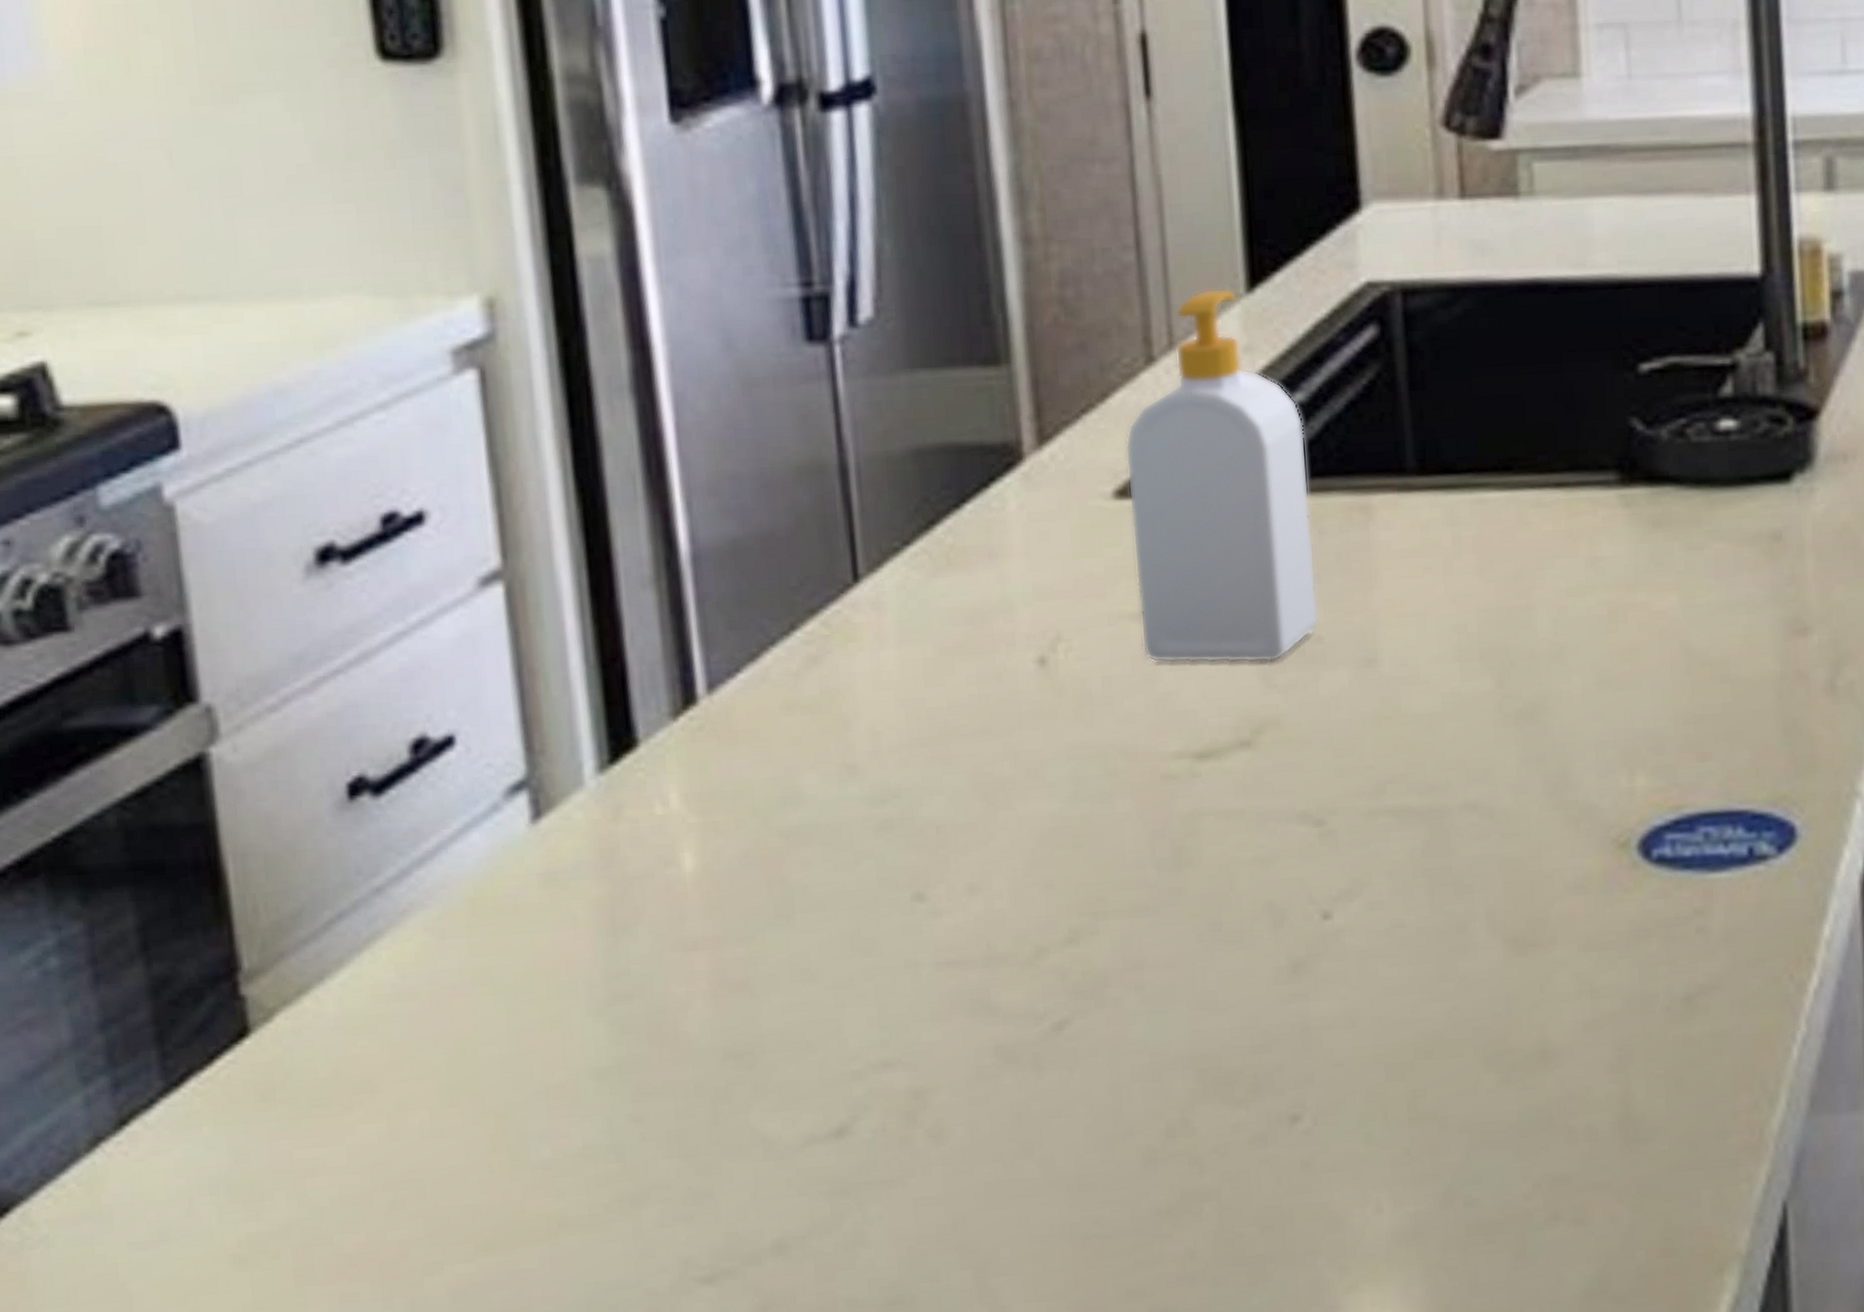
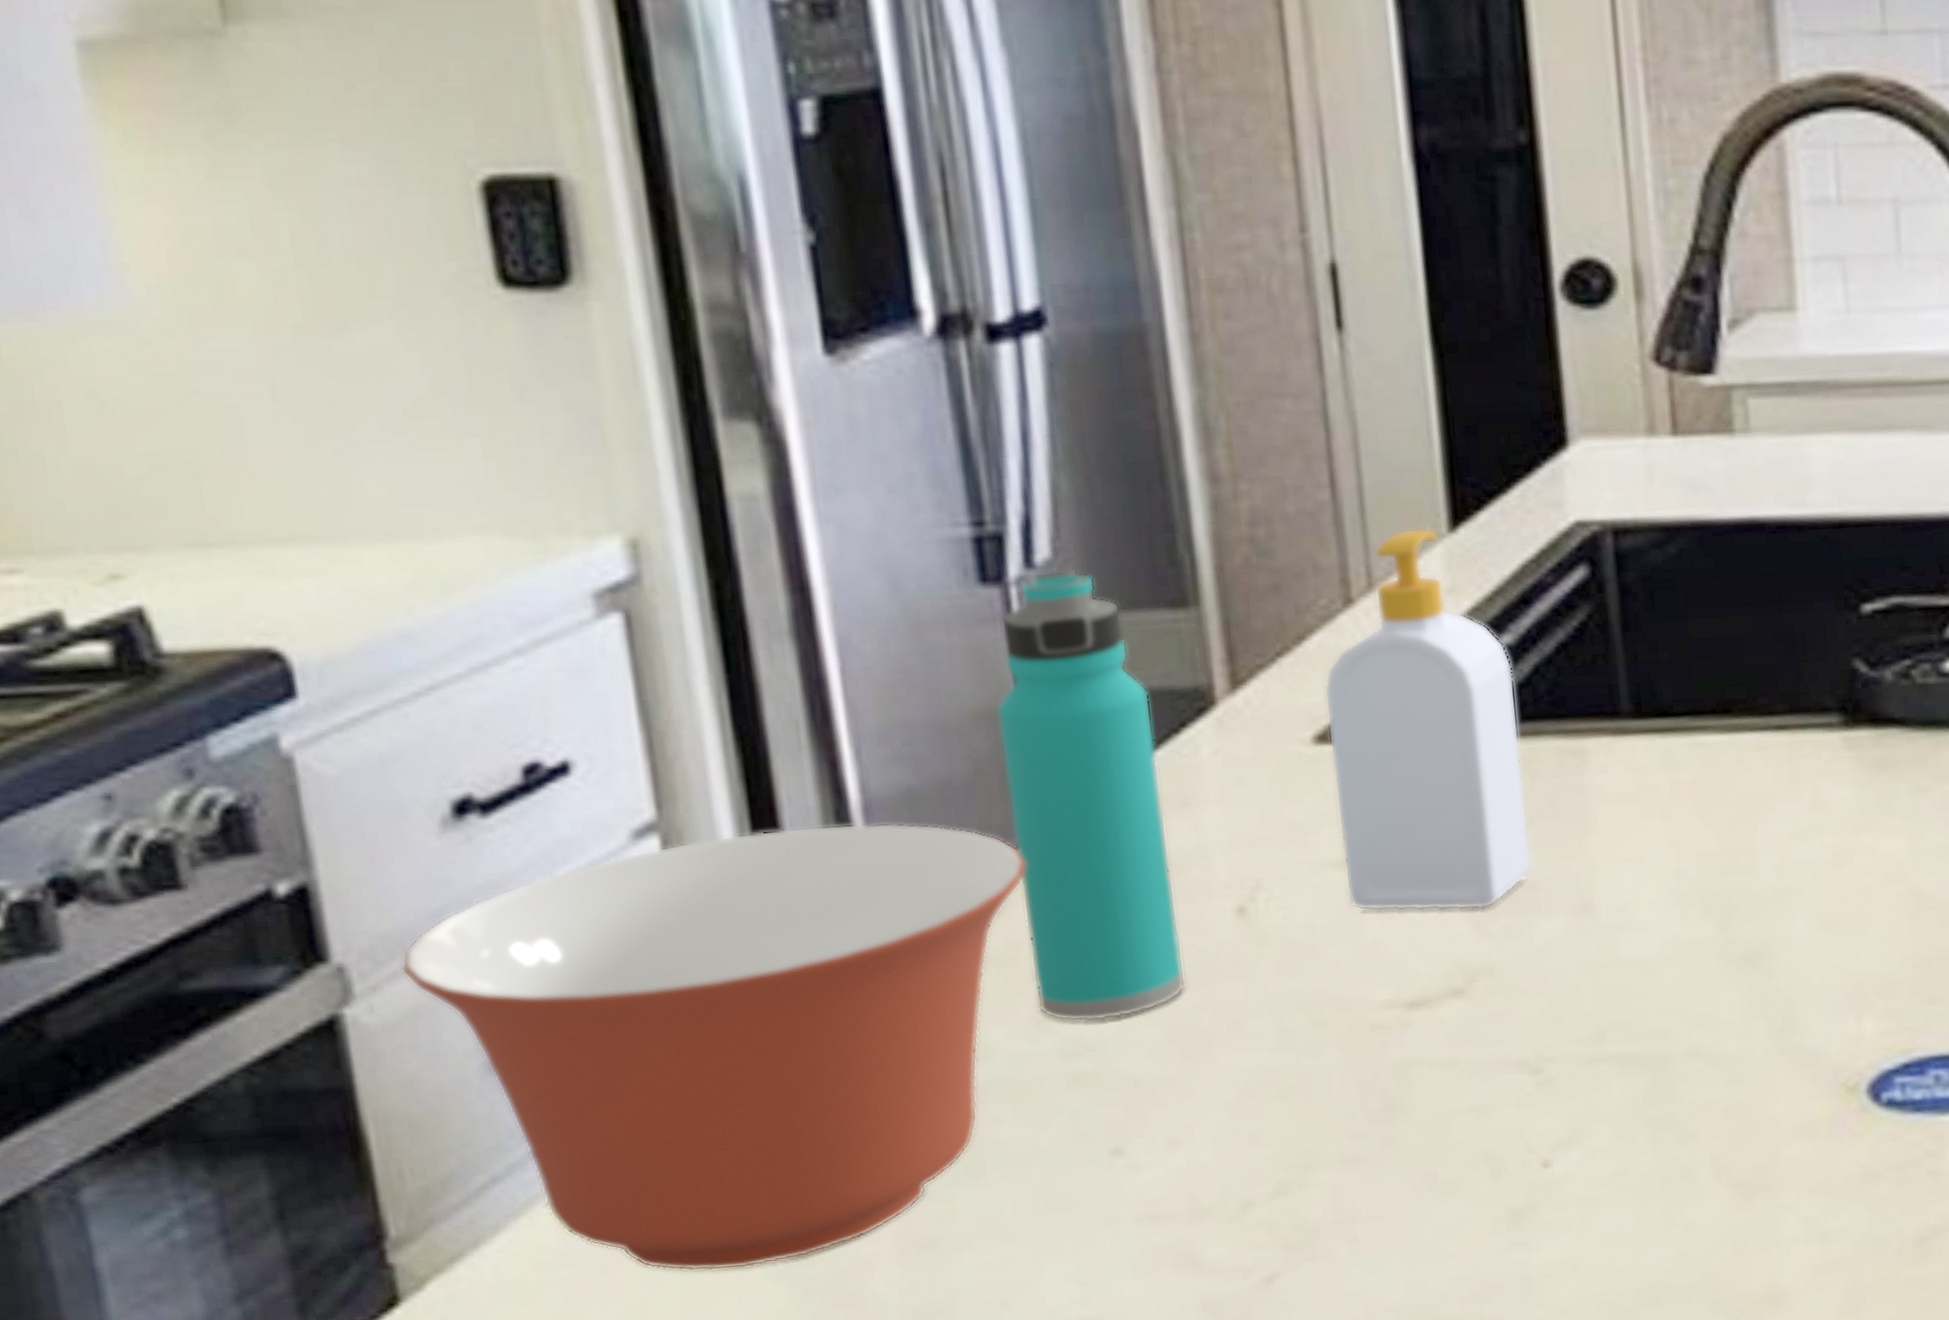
mixing bowl: none [264,572,841,1008] -> present [401,822,1026,1272]
water bottle: none [817,328,989,769] -> present [995,569,1187,1022]

